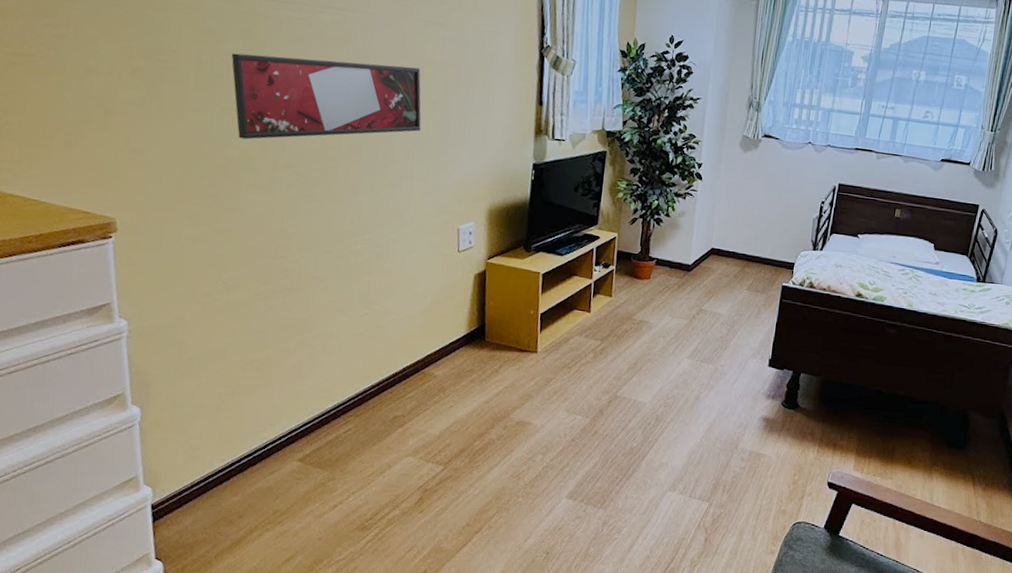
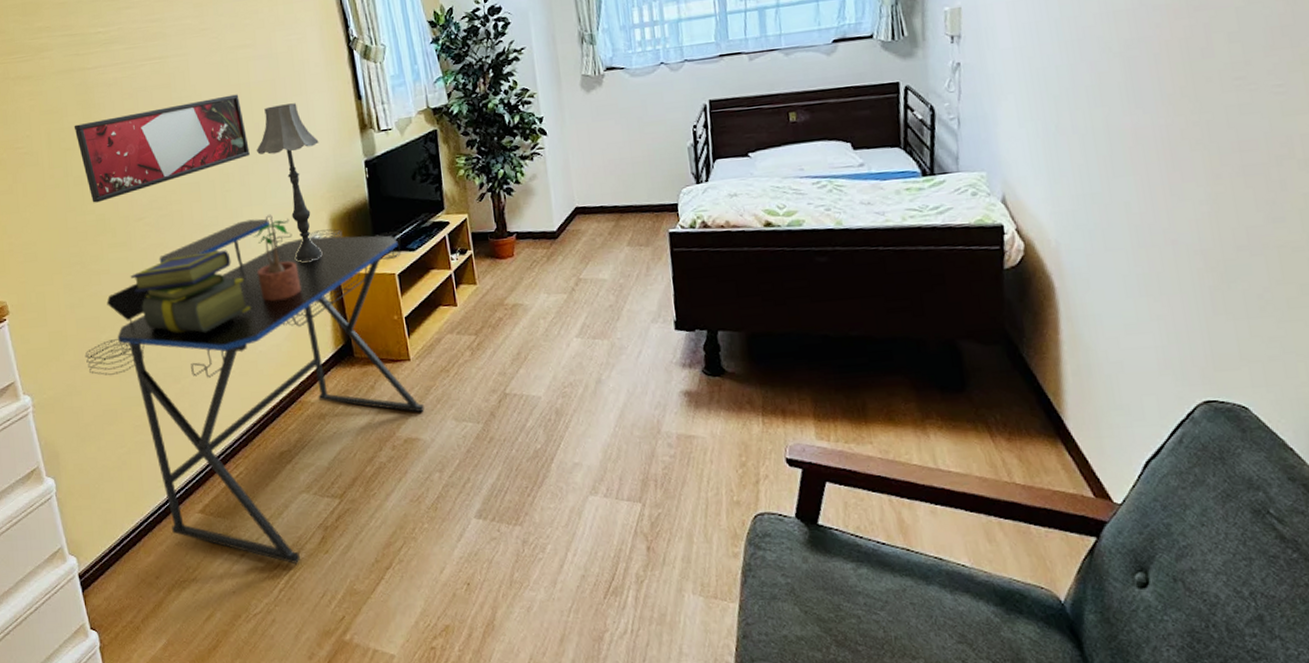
desk: none [199,192,553,520] -> present [85,215,424,565]
stack of books: none [267,212,392,291] -> present [130,250,251,333]
potted plant: none [404,199,447,276] -> present [253,220,302,302]
table lamp: none [427,88,493,245] -> present [256,103,323,262]

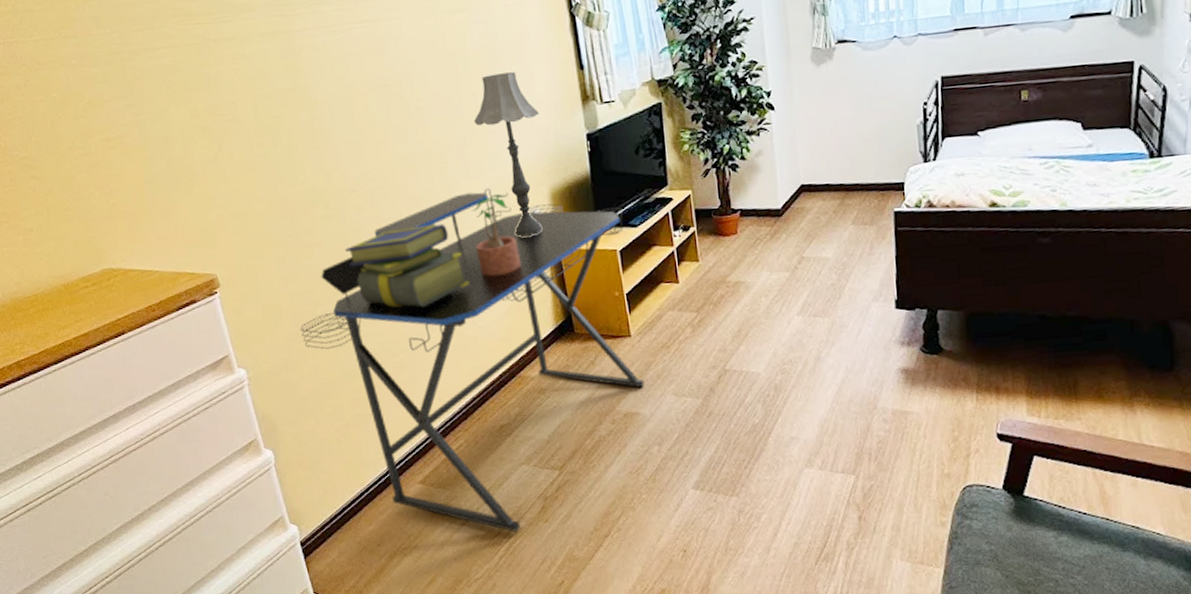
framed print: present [74,94,250,203] -> none [281,61,467,174]

